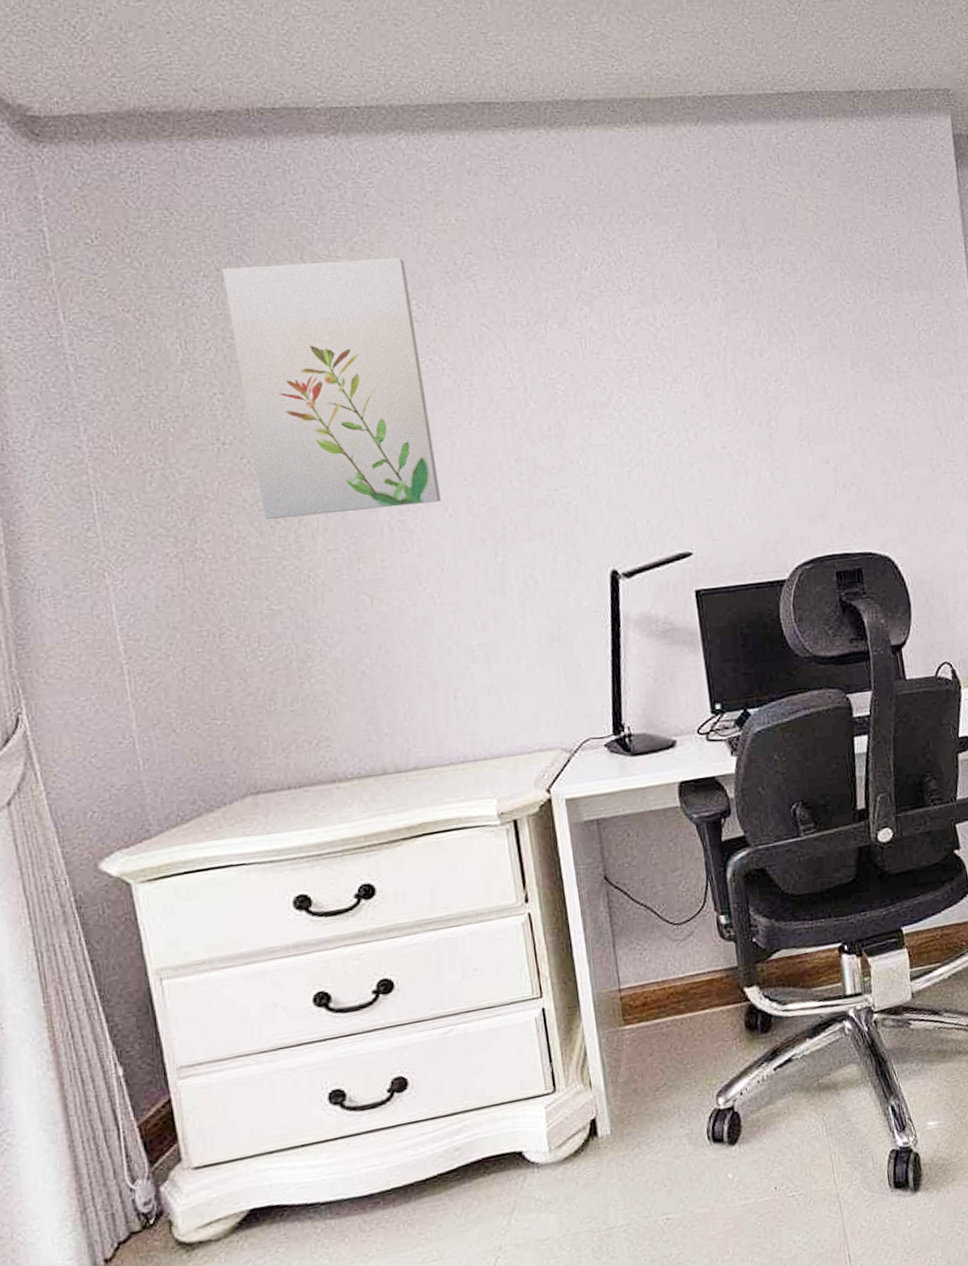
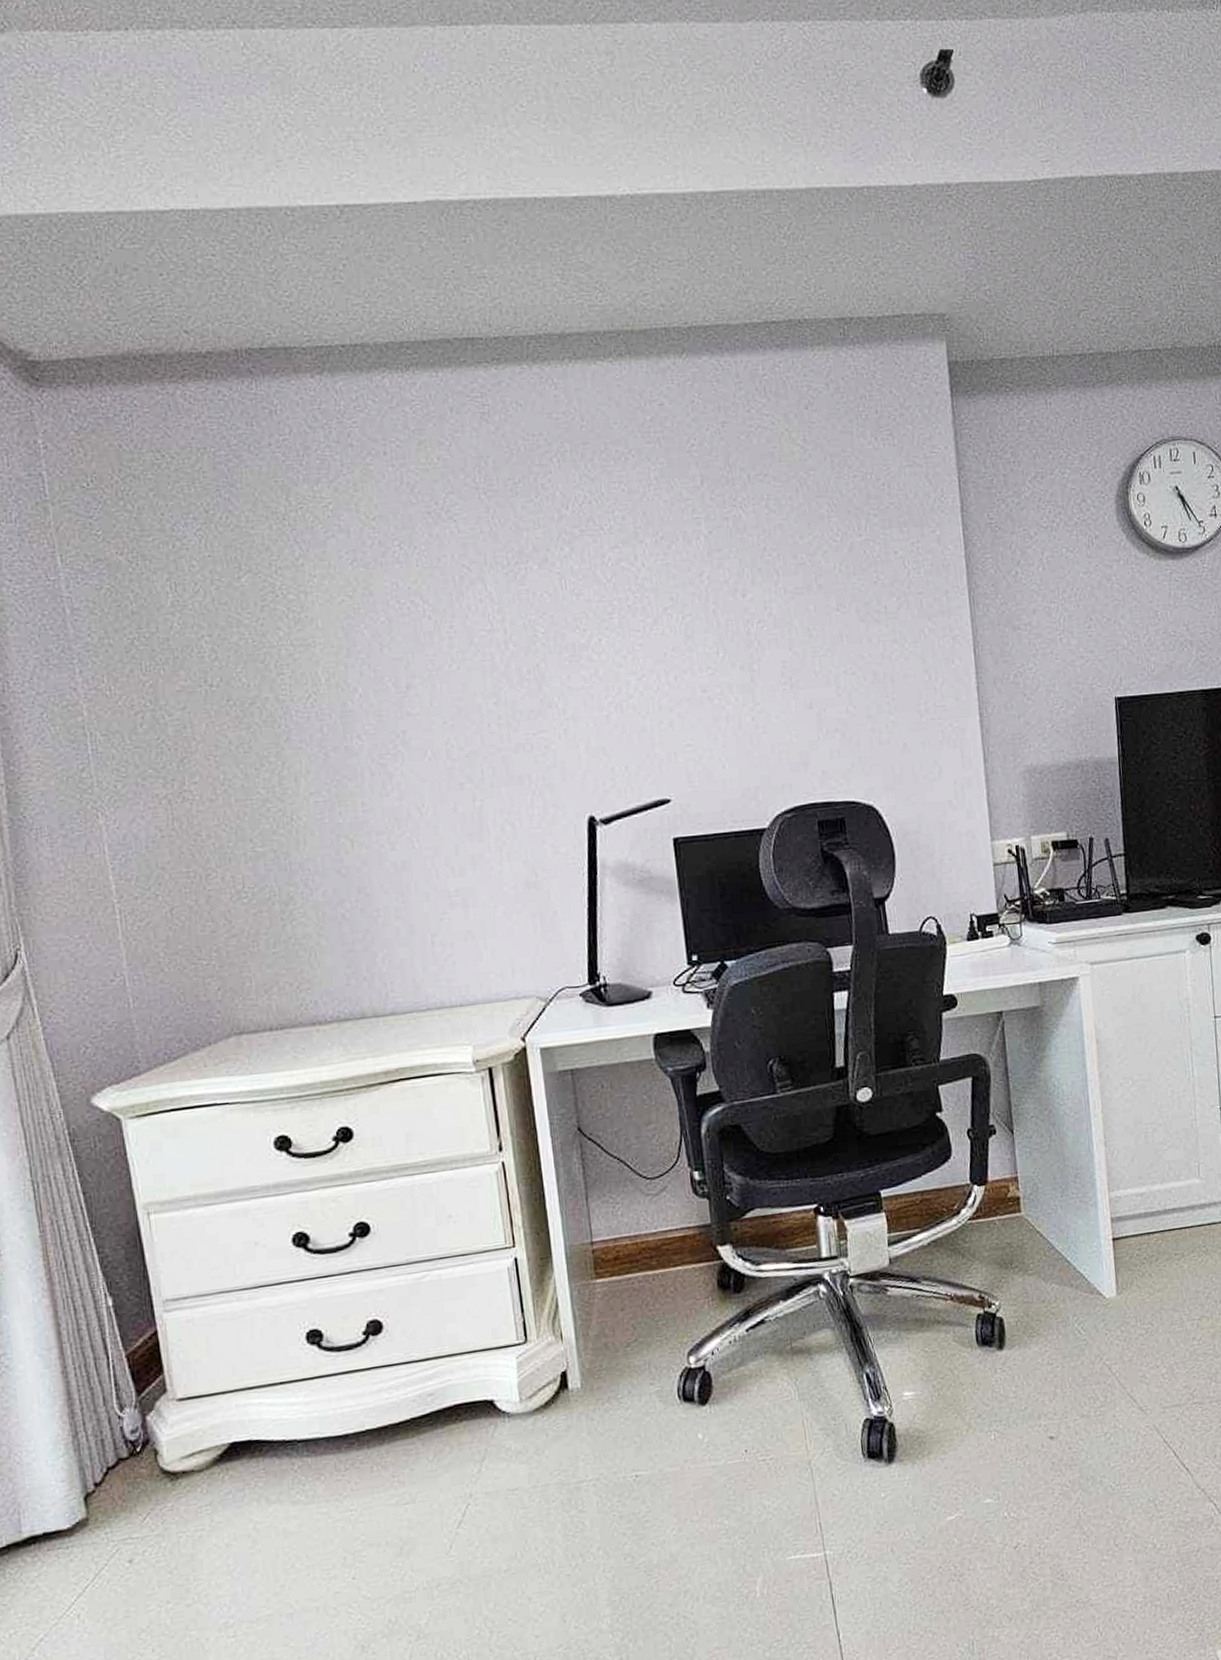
wall art: present [222,257,442,520] -> none [210,497,421,762]

